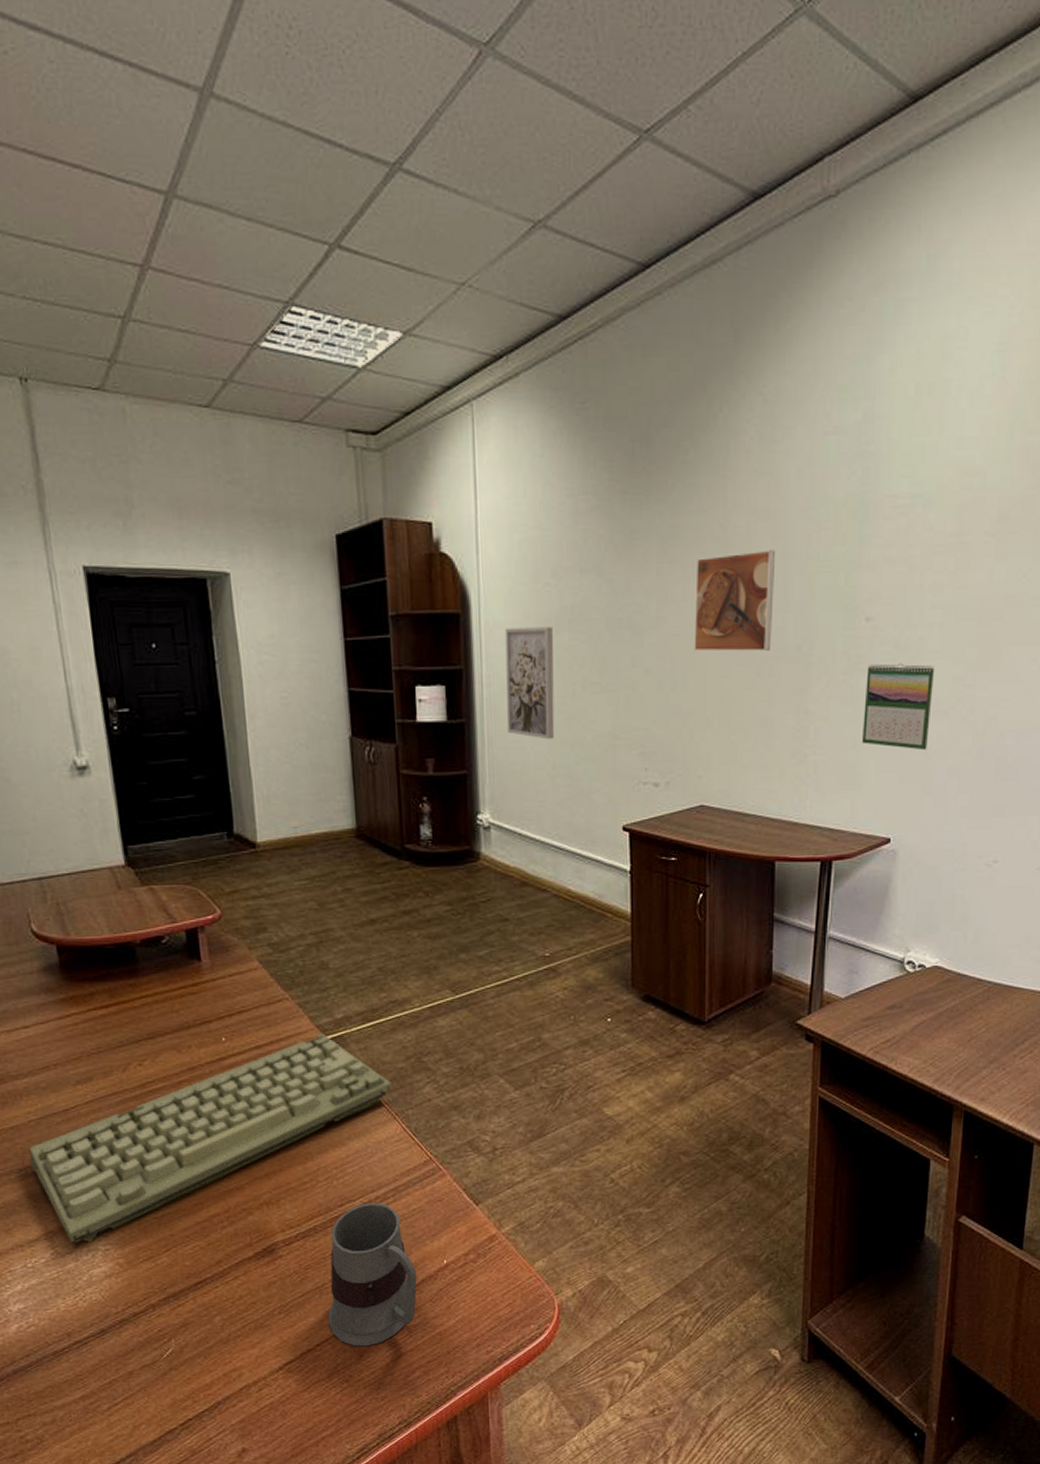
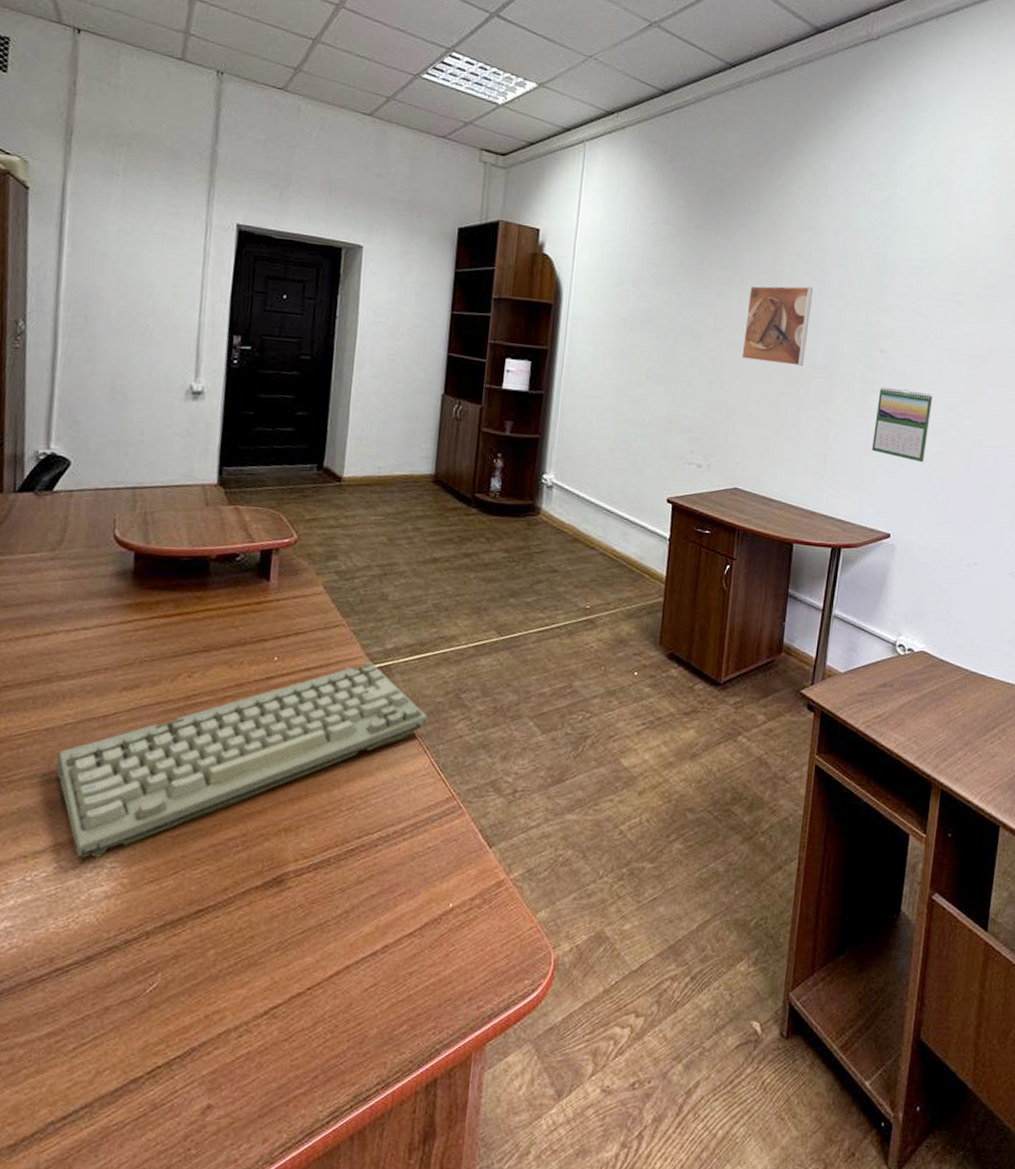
mug: present [328,1202,417,1347] -> none [324,837,421,994]
wall art: present [505,627,555,740] -> none [578,320,629,417]

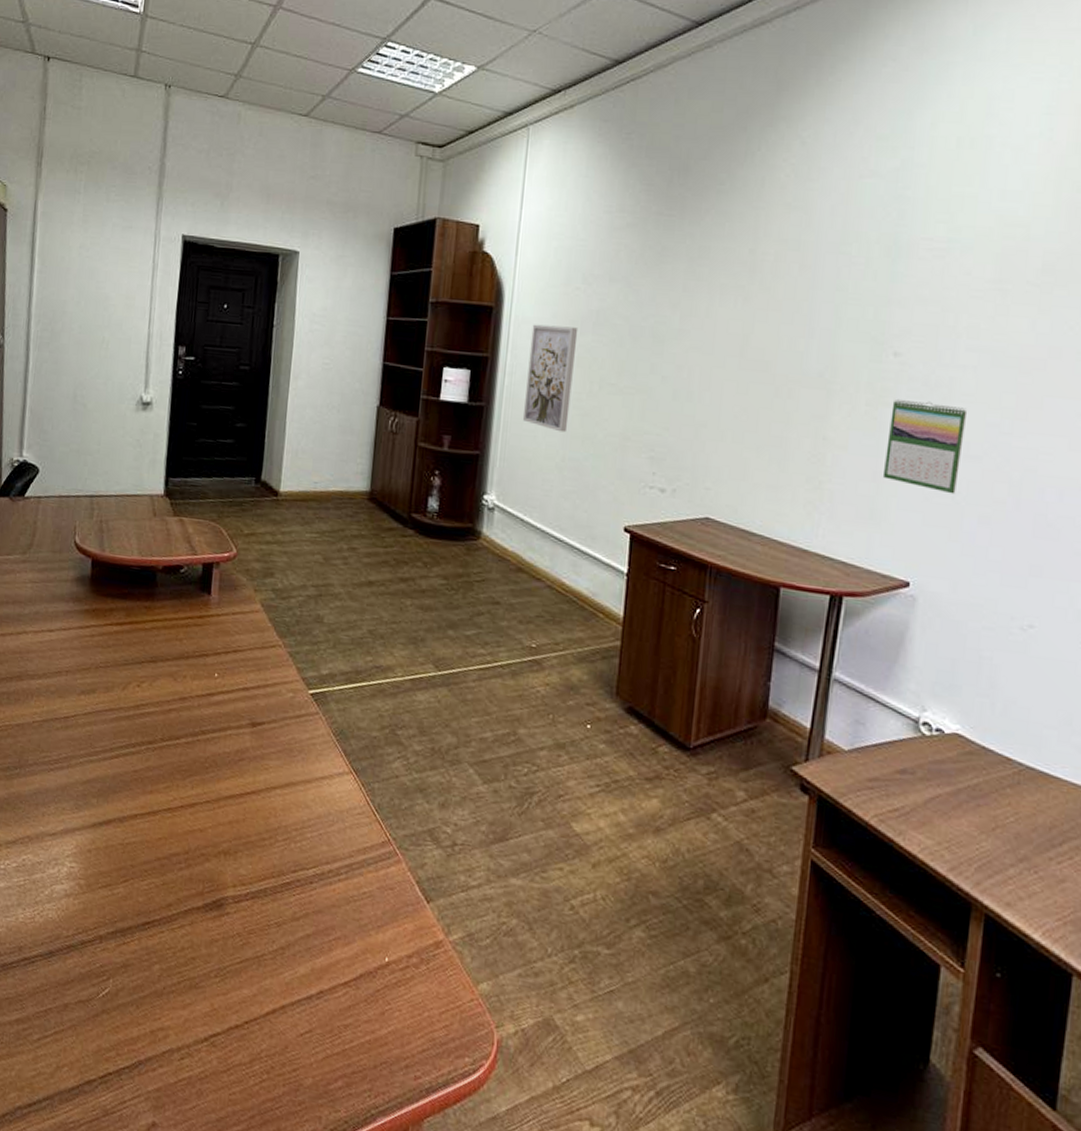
keyboard: present [56,661,428,859] -> none [25,686,364,856]
wall art: none [578,320,629,417] -> present [522,324,579,433]
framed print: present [741,285,814,366] -> none [713,277,804,373]

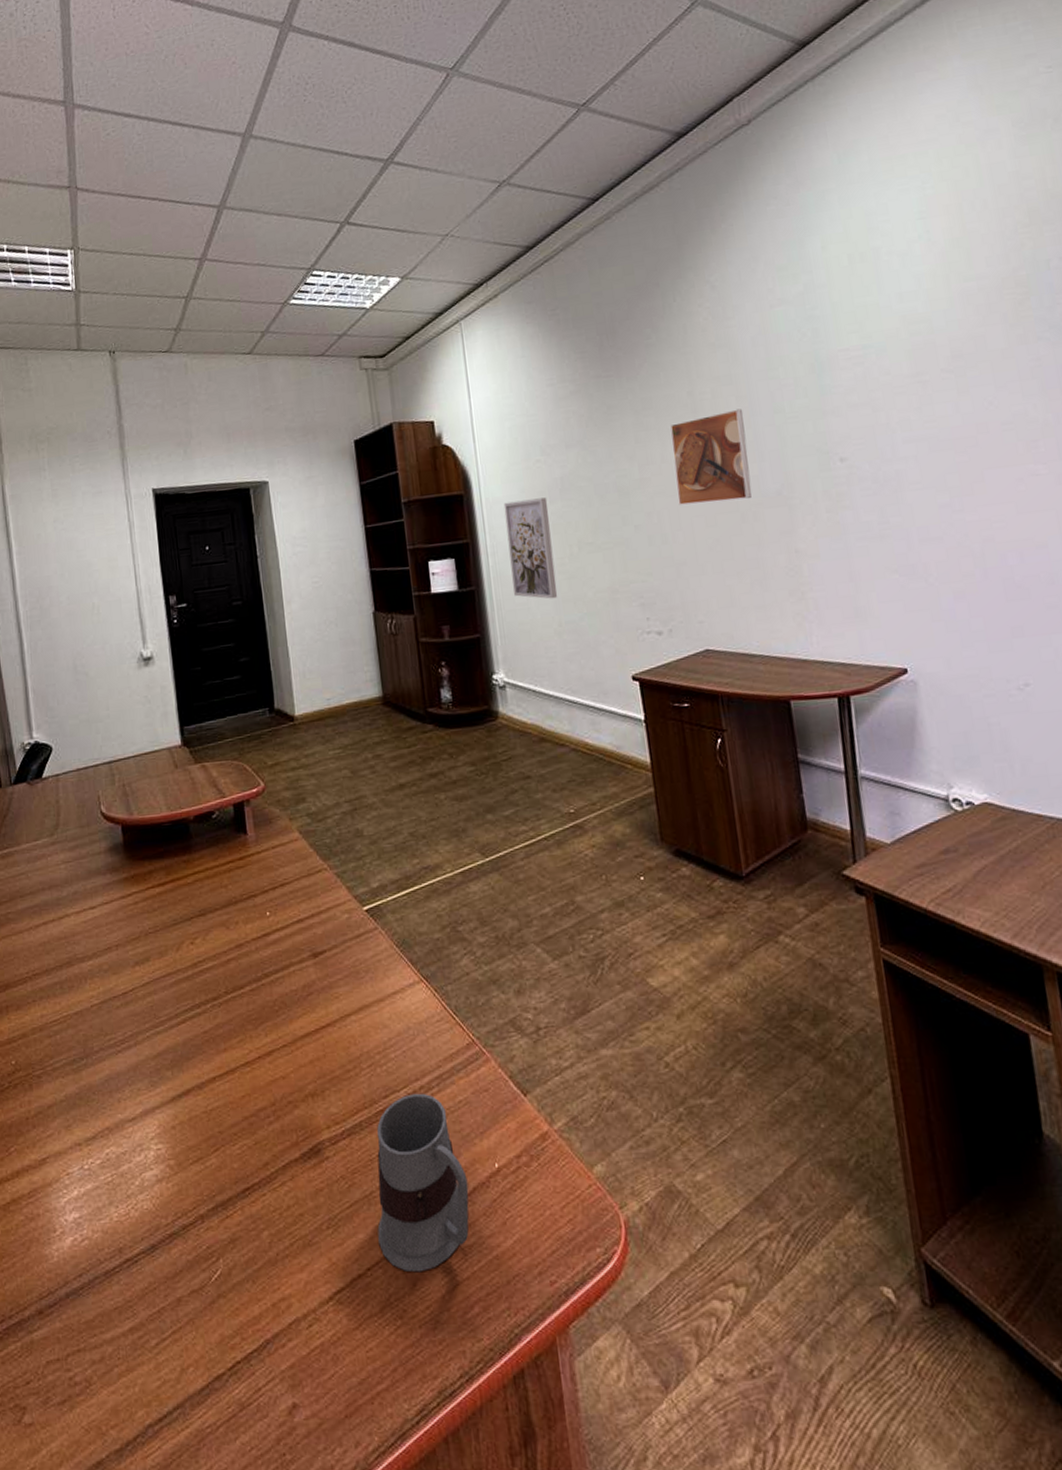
mug: none [260,874,357,1038] -> present [377,1093,469,1273]
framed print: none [713,277,804,373] -> present [670,408,752,505]
calendar: present [882,398,968,495] -> none [850,495,927,578]

